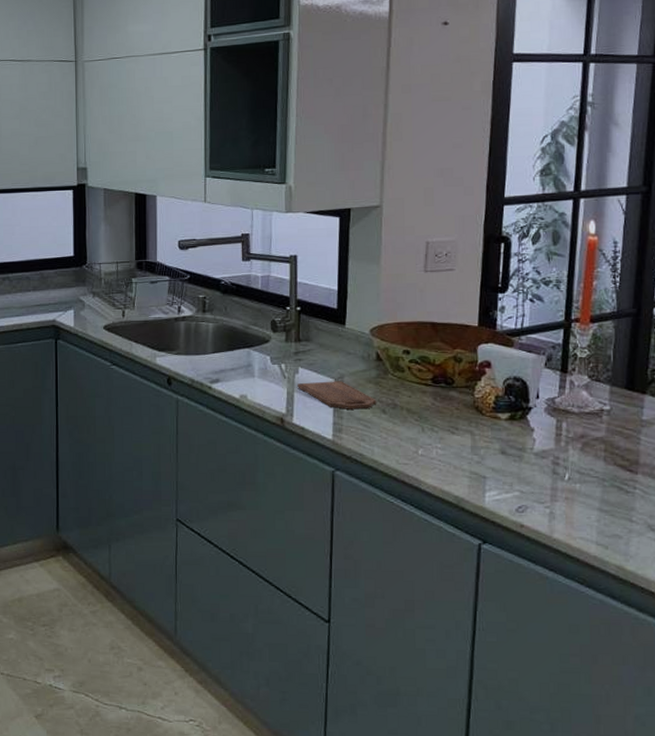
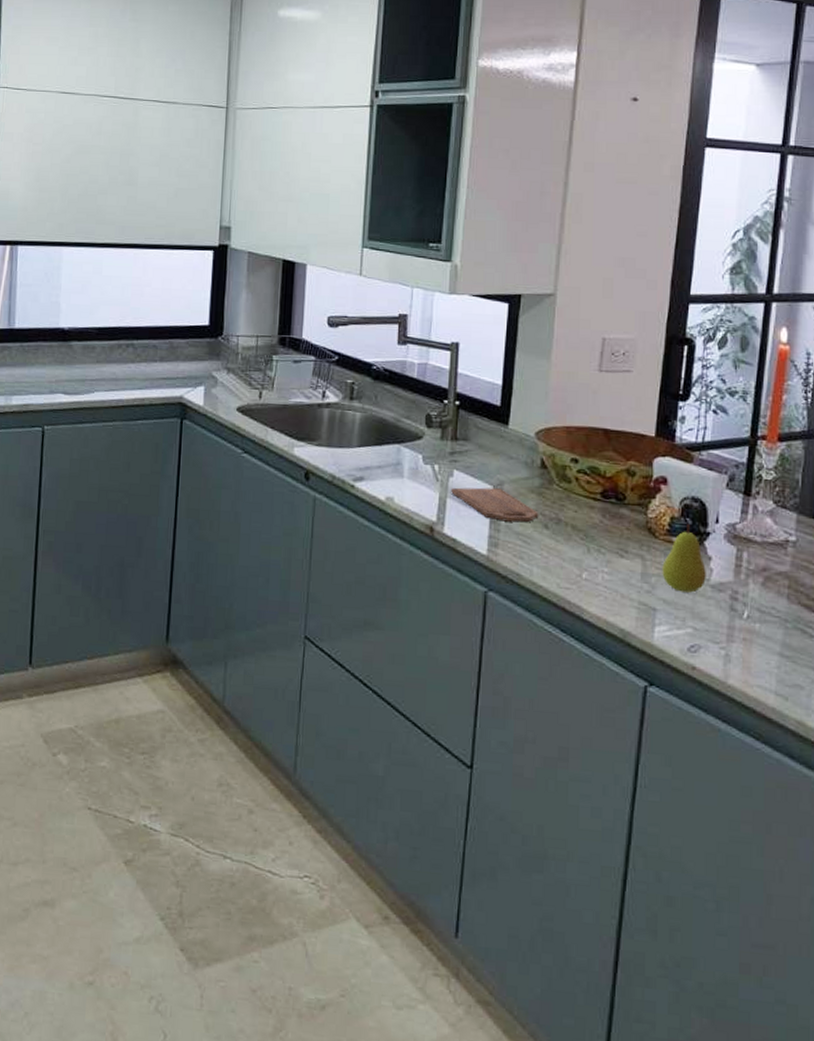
fruit: none [490,401,530,461] -> present [662,524,706,593]

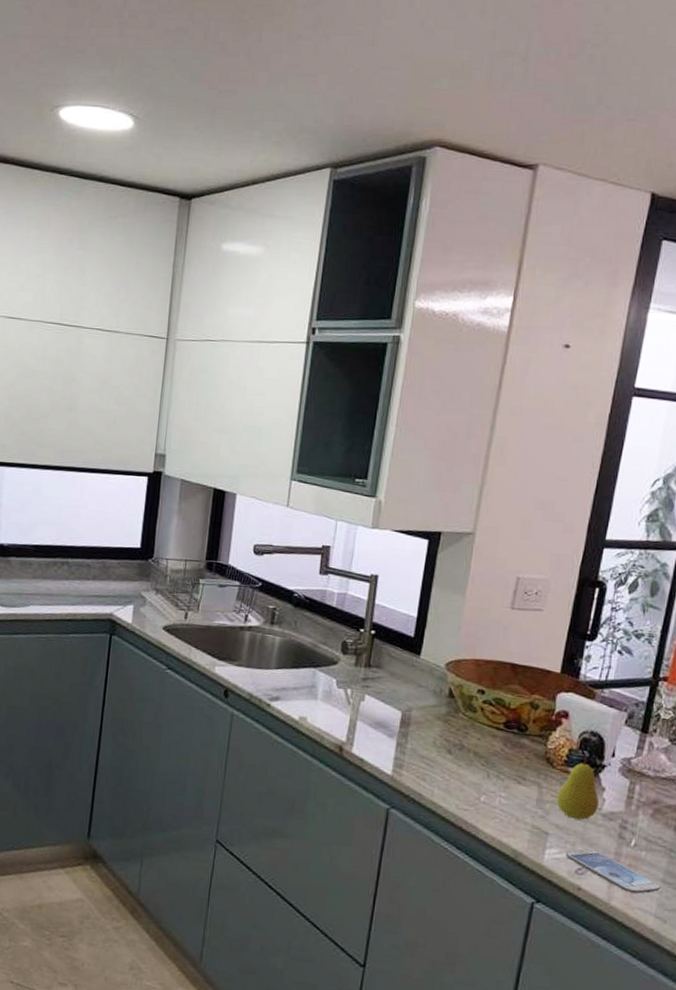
cutting board: present [451,487,539,522] -> none [361,711,444,747]
smartphone: none [677,624,778,670] -> present [566,849,661,894]

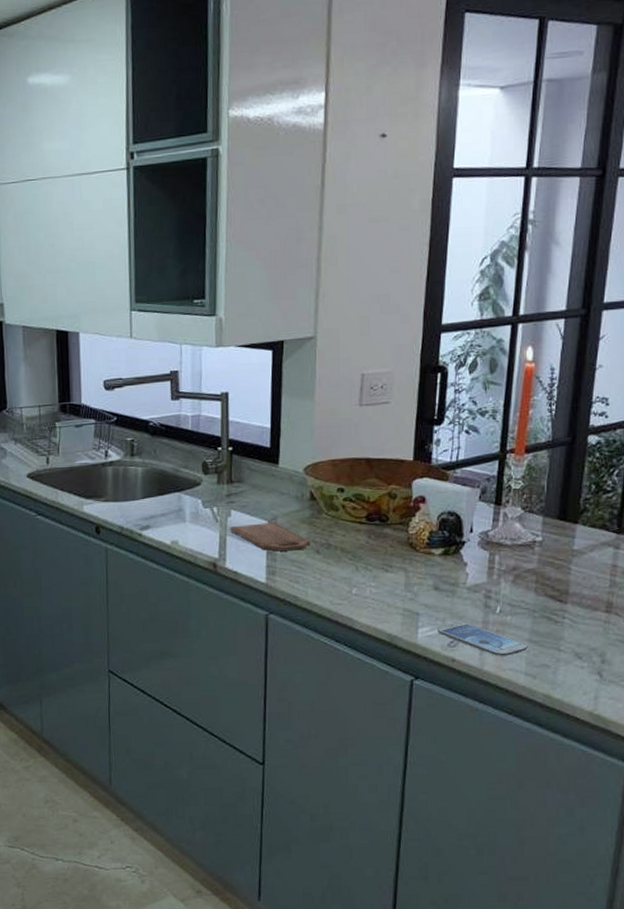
cutting board: none [361,711,444,747] -> present [230,522,311,552]
fruit: present [556,756,599,820] -> none [423,536,462,596]

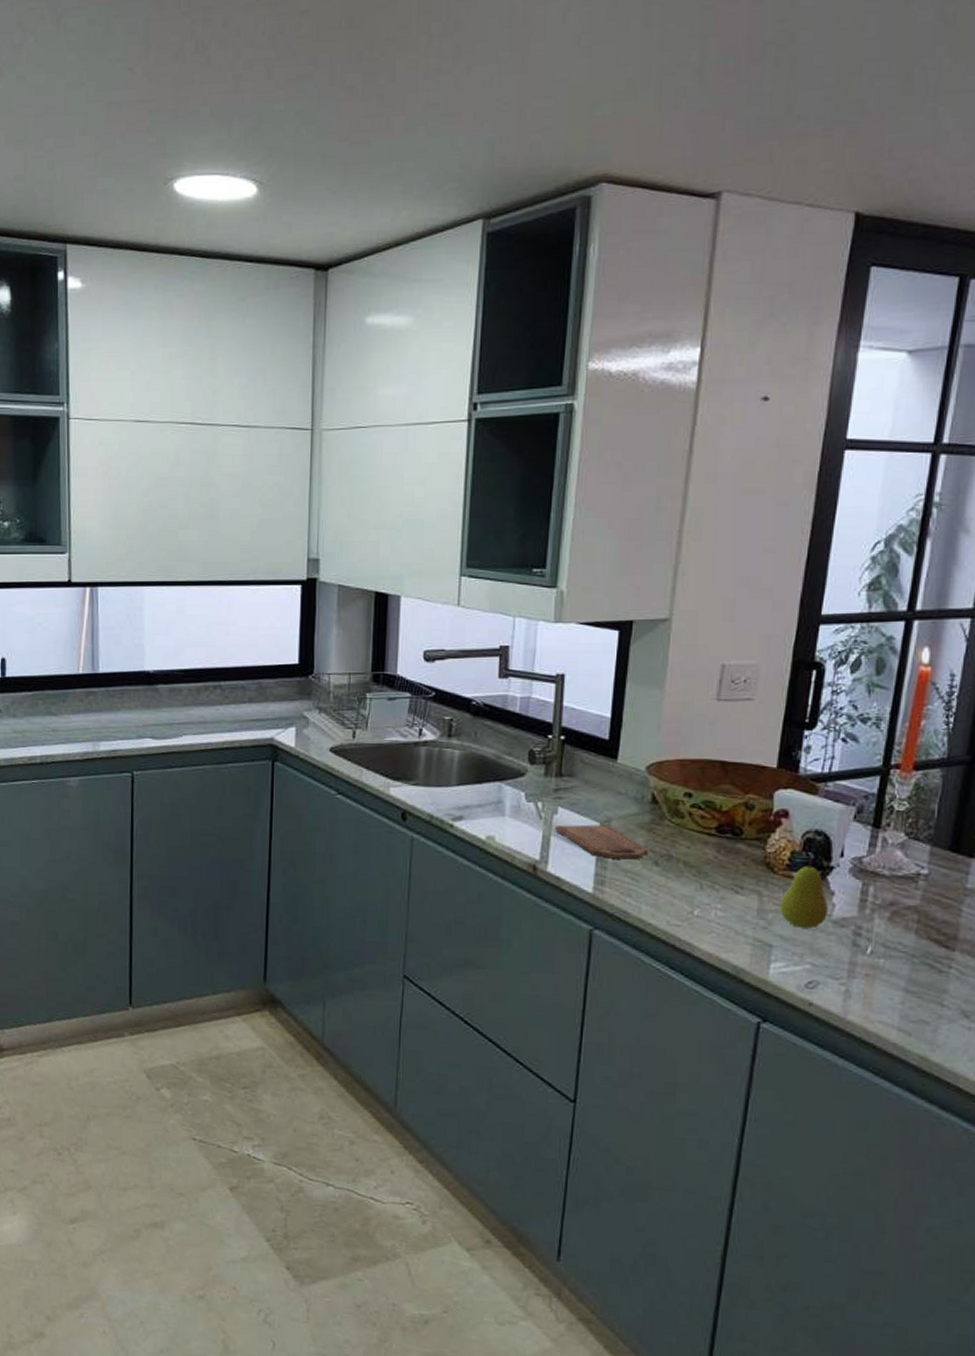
fruit: none [423,536,462,596] -> present [780,858,828,929]
smartphone: present [438,622,528,656] -> none [794,960,903,1006]

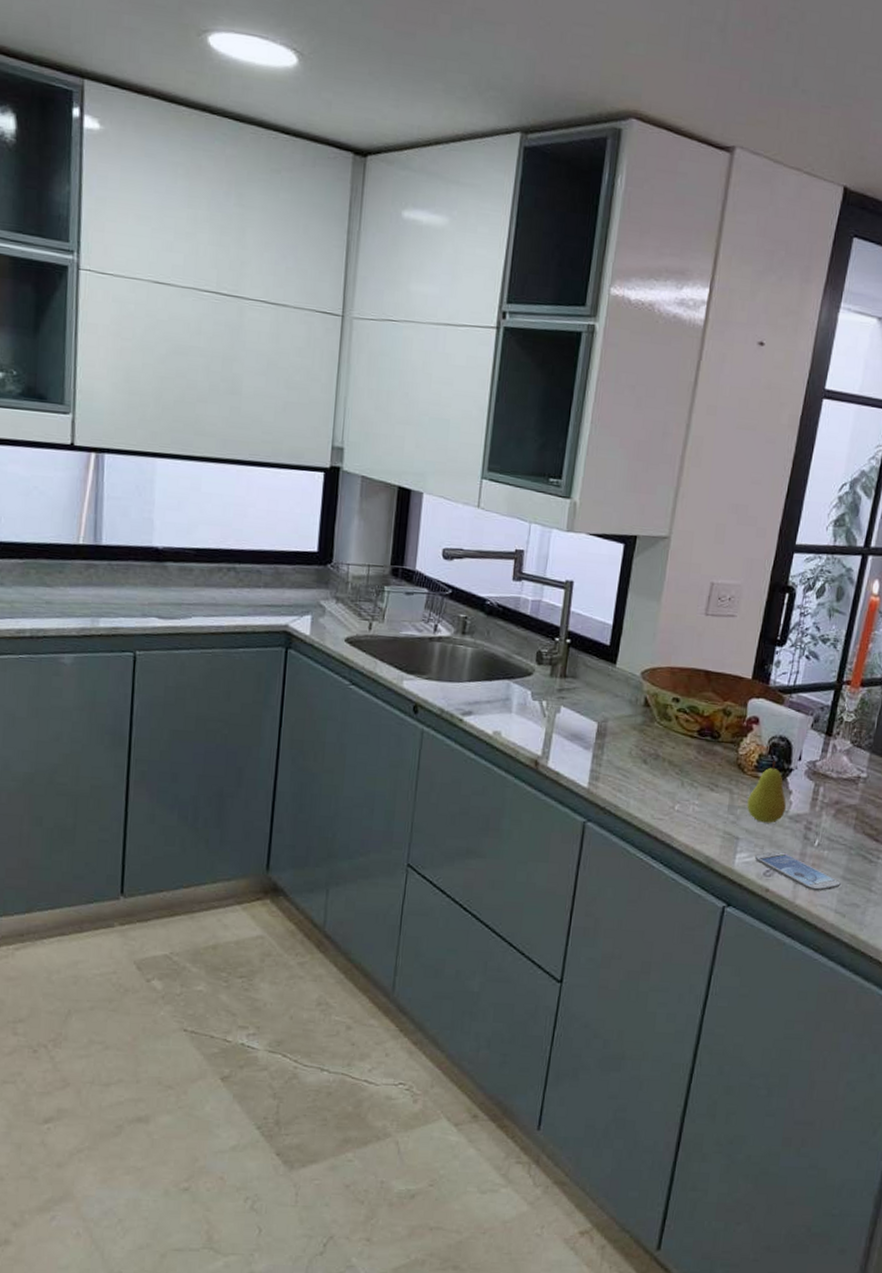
cutting board: present [555,824,649,860] -> none [557,723,639,758]
smartphone: none [794,960,903,1006] -> present [755,851,841,891]

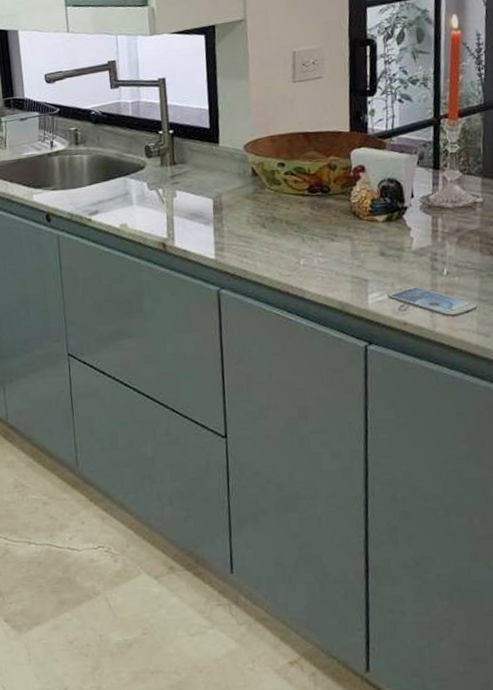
fruit: present [747,761,786,823] -> none [368,203,408,262]

